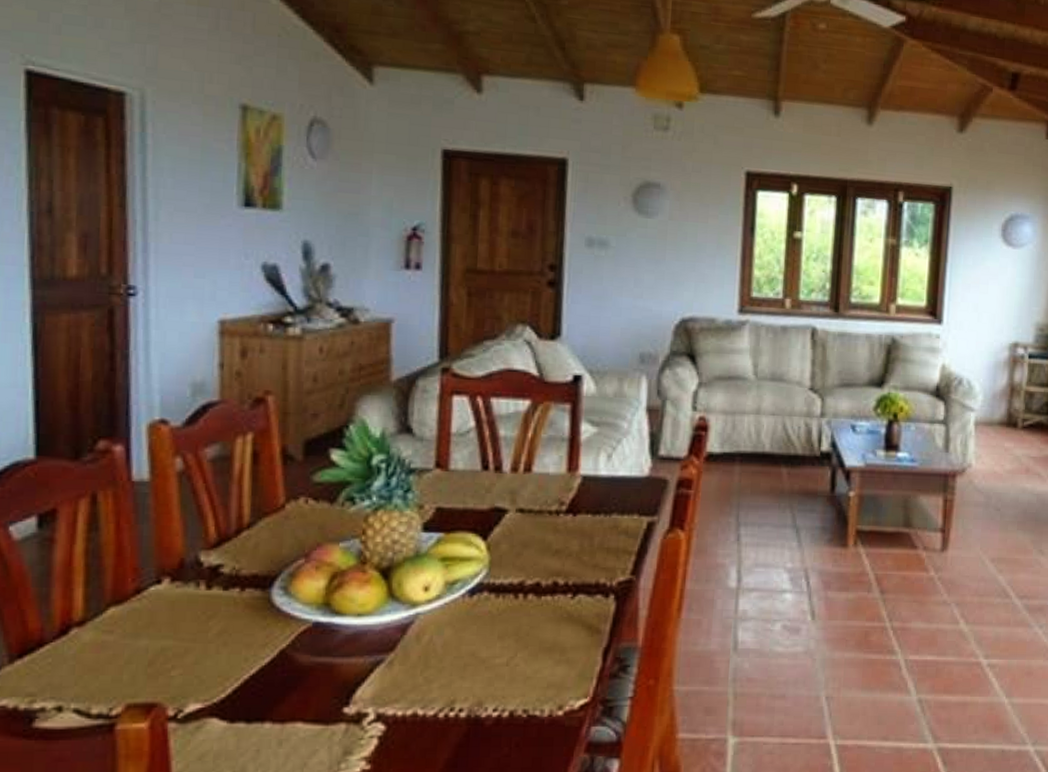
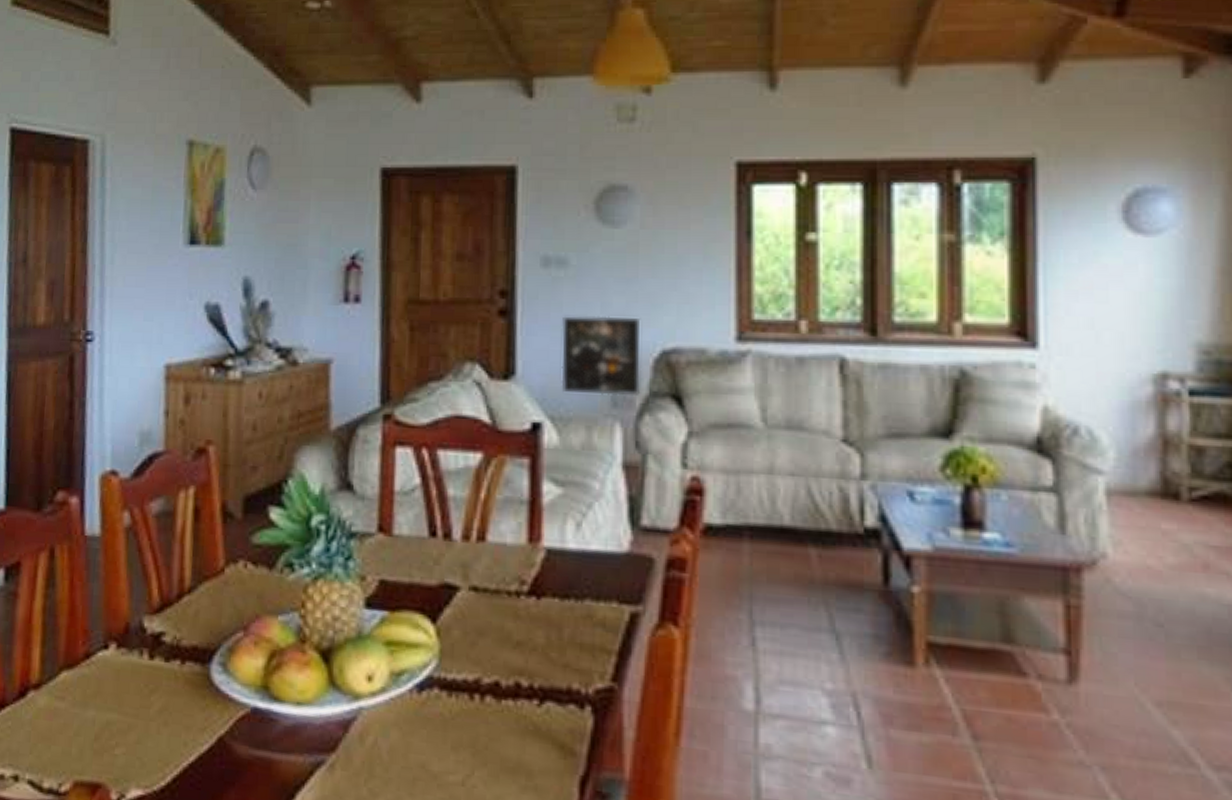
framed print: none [599,288,666,354] -> present [561,316,641,396]

